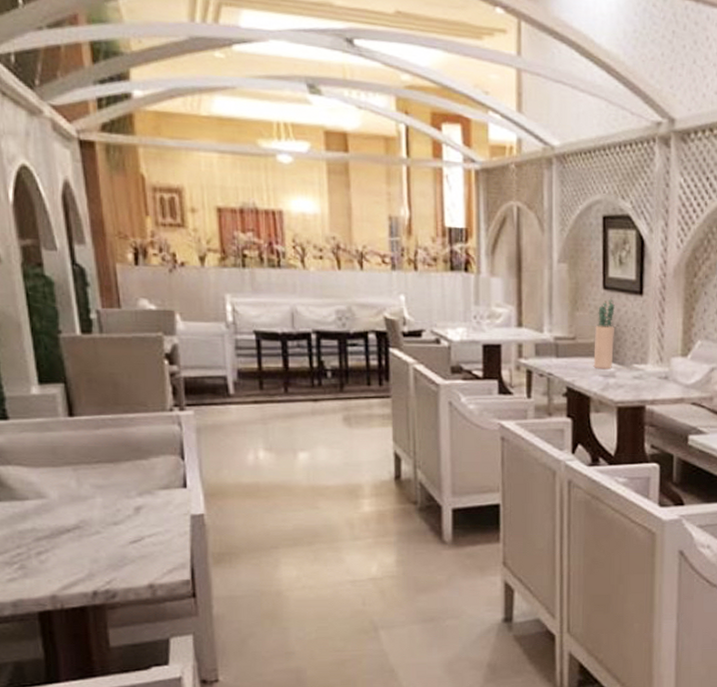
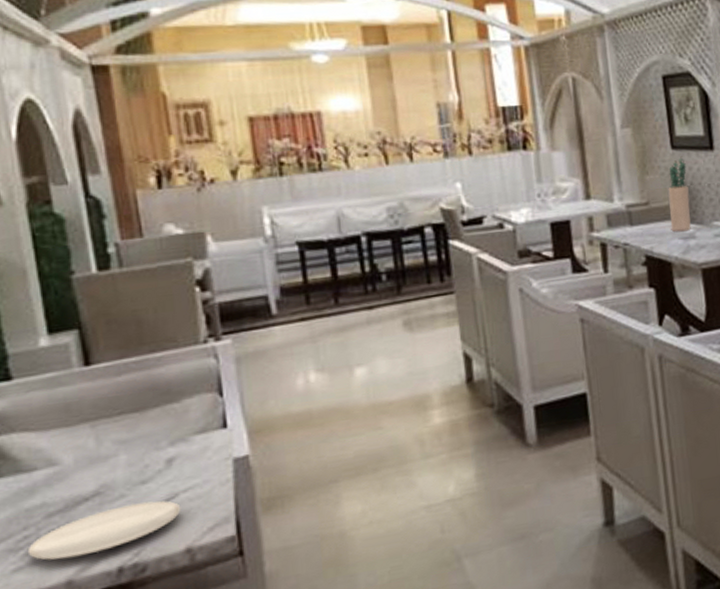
plate: none [20,541,146,577] -> present [27,500,181,561]

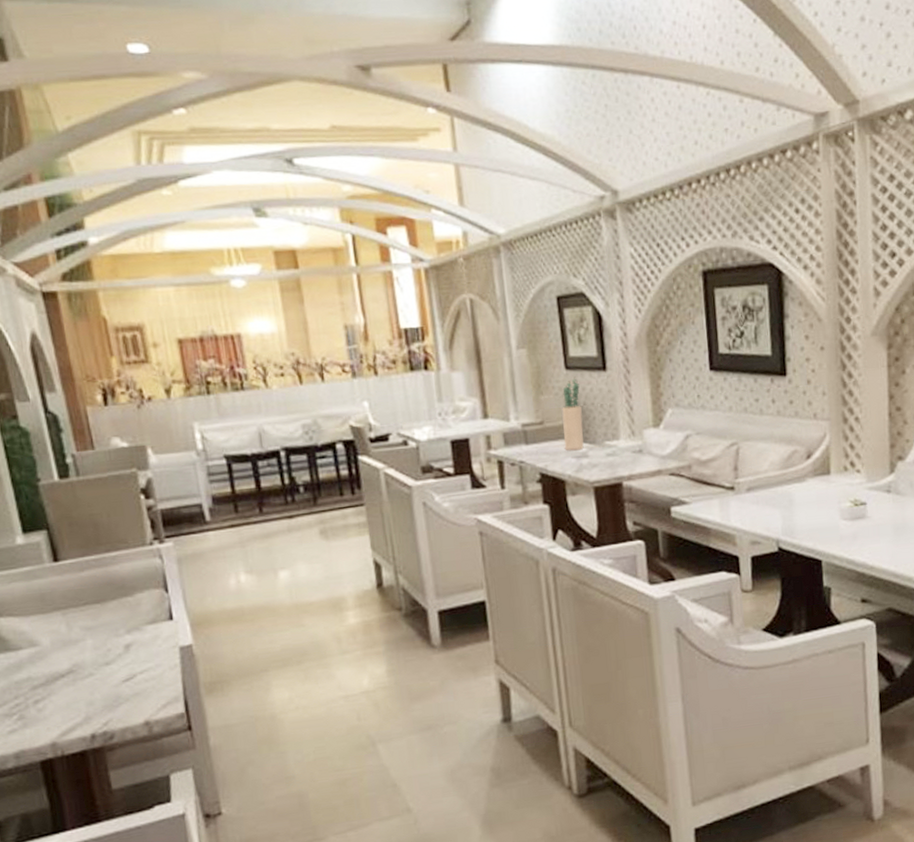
plate: present [27,500,181,561] -> none [19,680,139,725]

